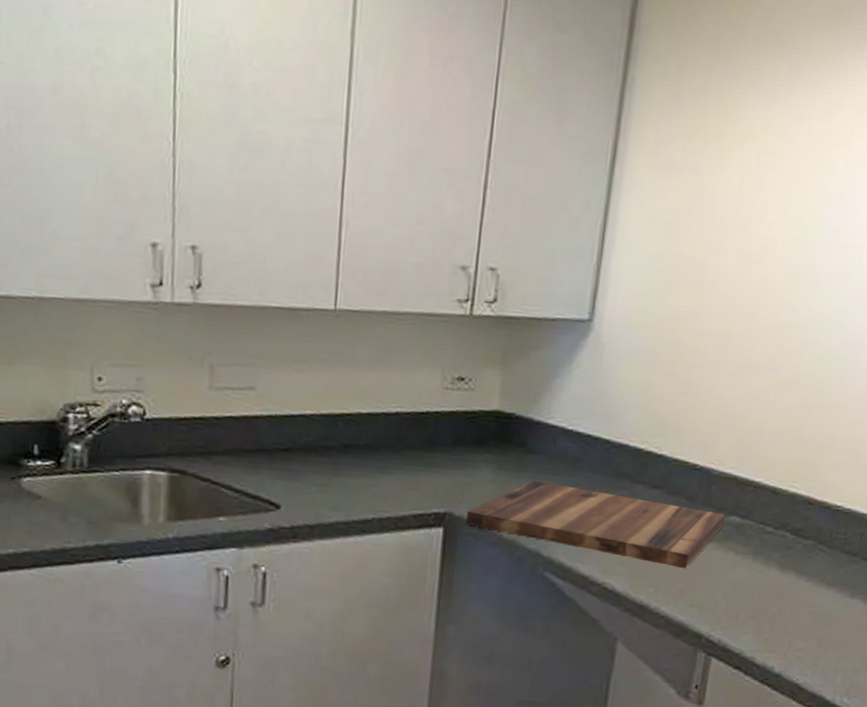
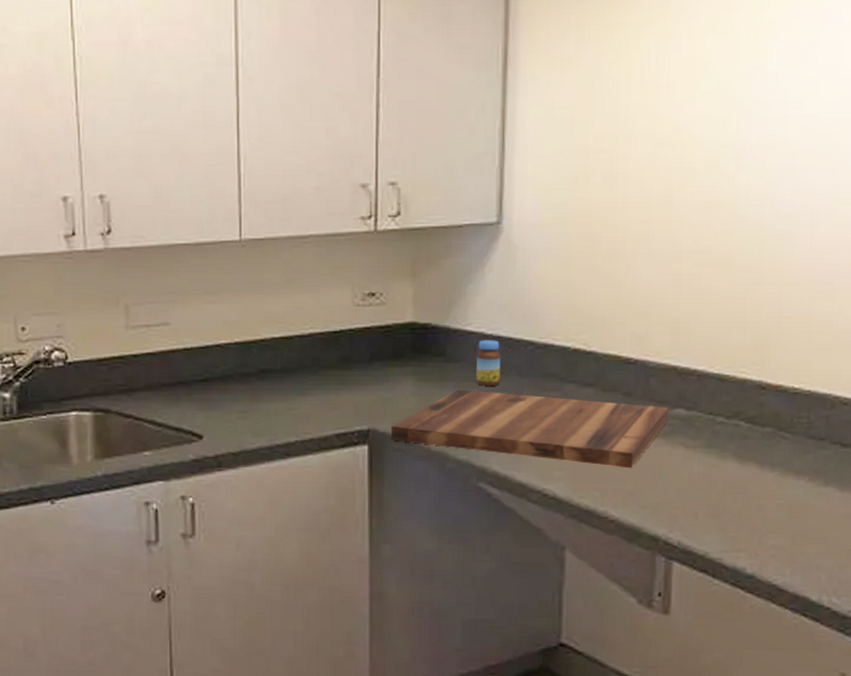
jar: none [552,434,578,480] -> present [475,340,501,386]

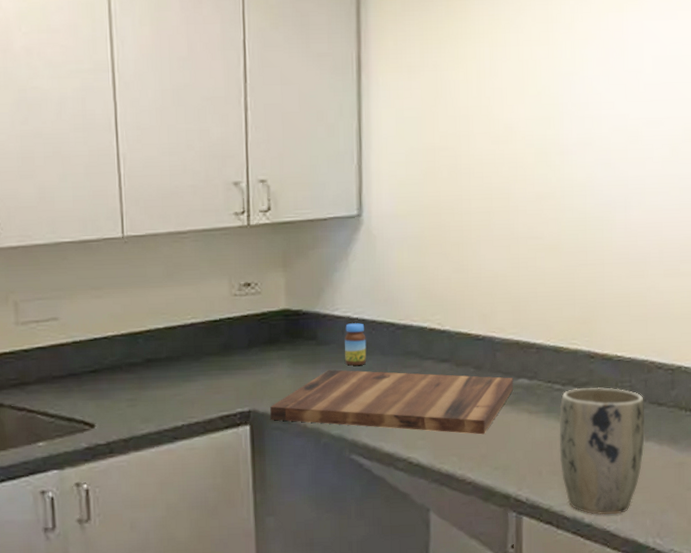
plant pot: none [719,423,826,566] -> present [559,387,645,515]

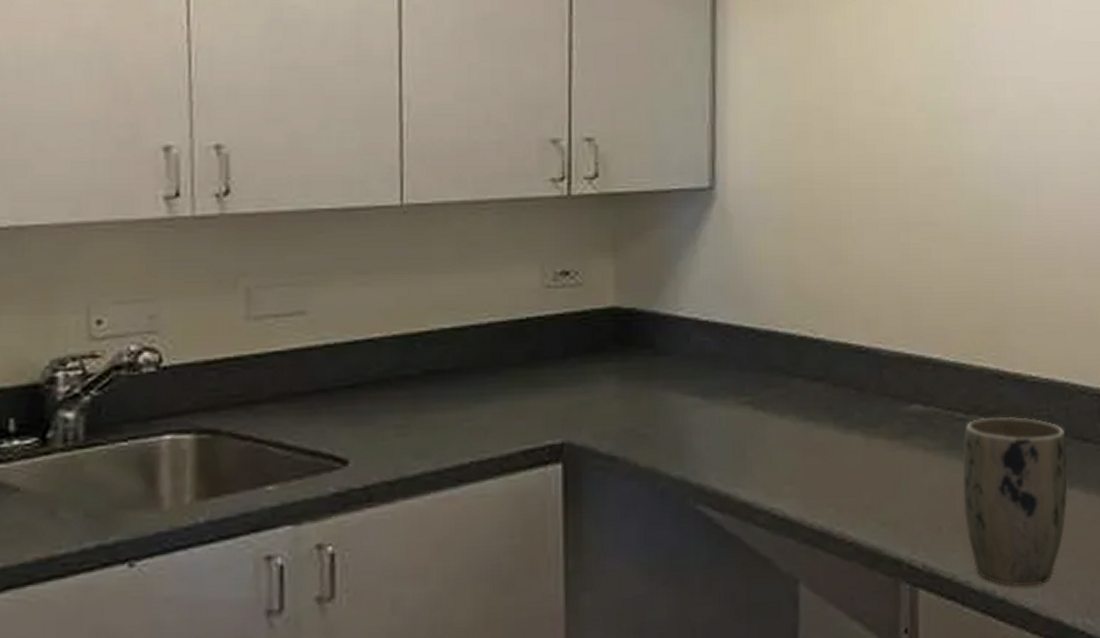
cutting board: present [270,369,514,435] -> none [591,389,905,478]
jar: present [344,323,367,366] -> none [689,327,719,384]

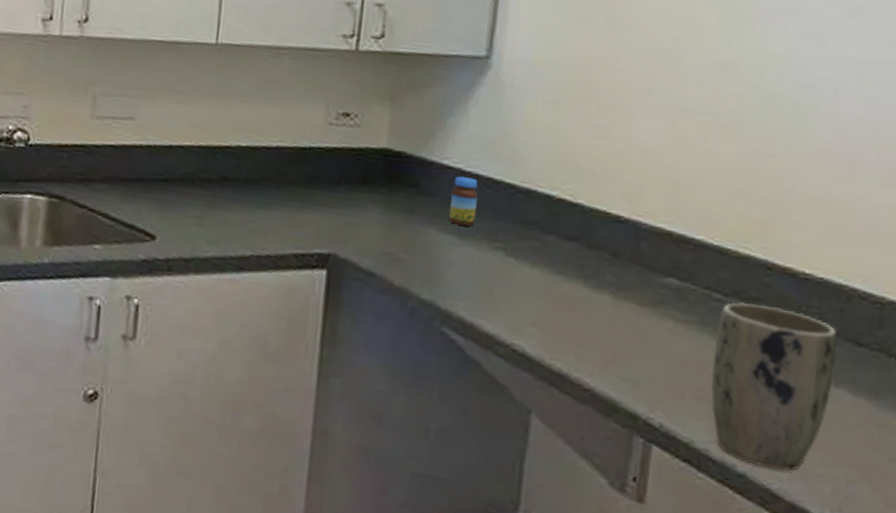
jar: none [689,327,719,384] -> present [448,176,478,227]

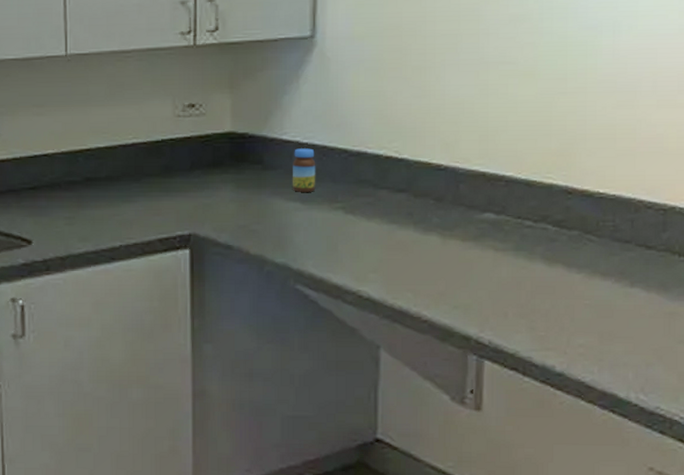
plant pot: present [711,302,838,471] -> none [528,226,631,364]

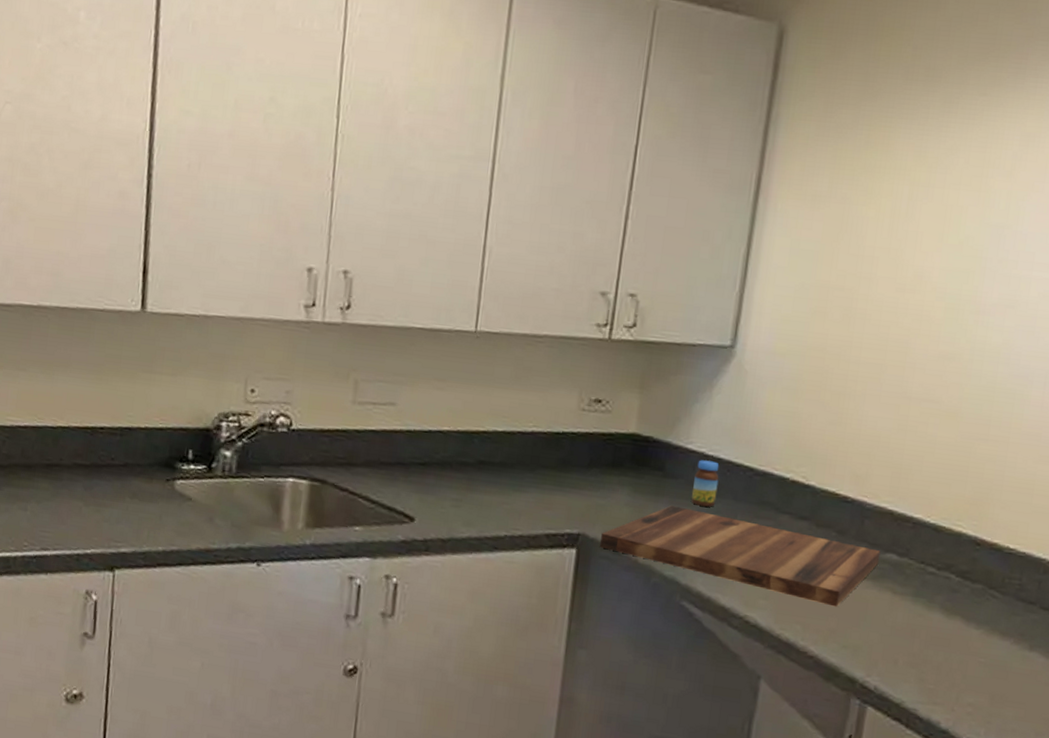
cutting board: none [212,196,478,271] -> present [600,505,881,607]

